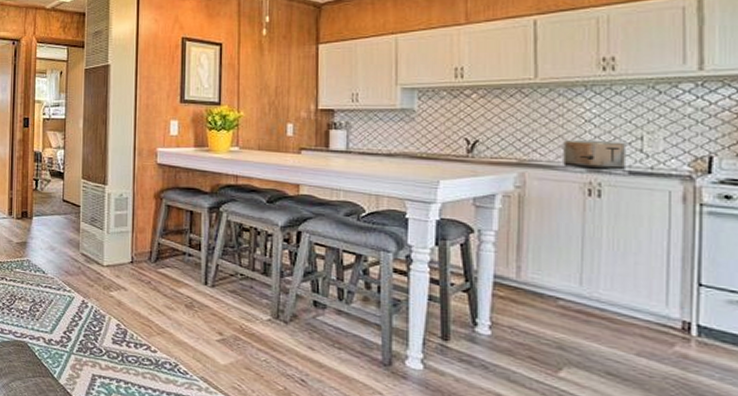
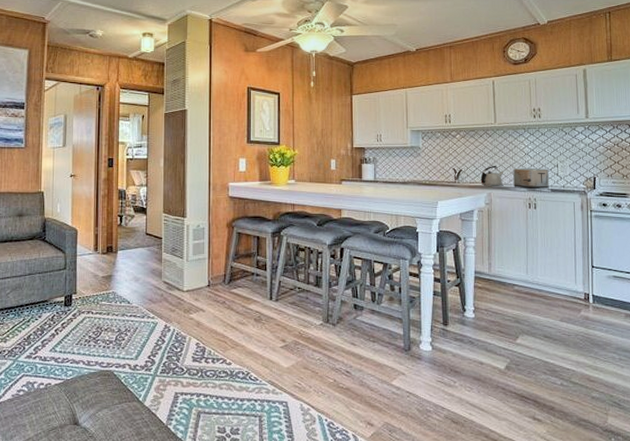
kettle: none [508,135,547,164] -> present [480,165,504,186]

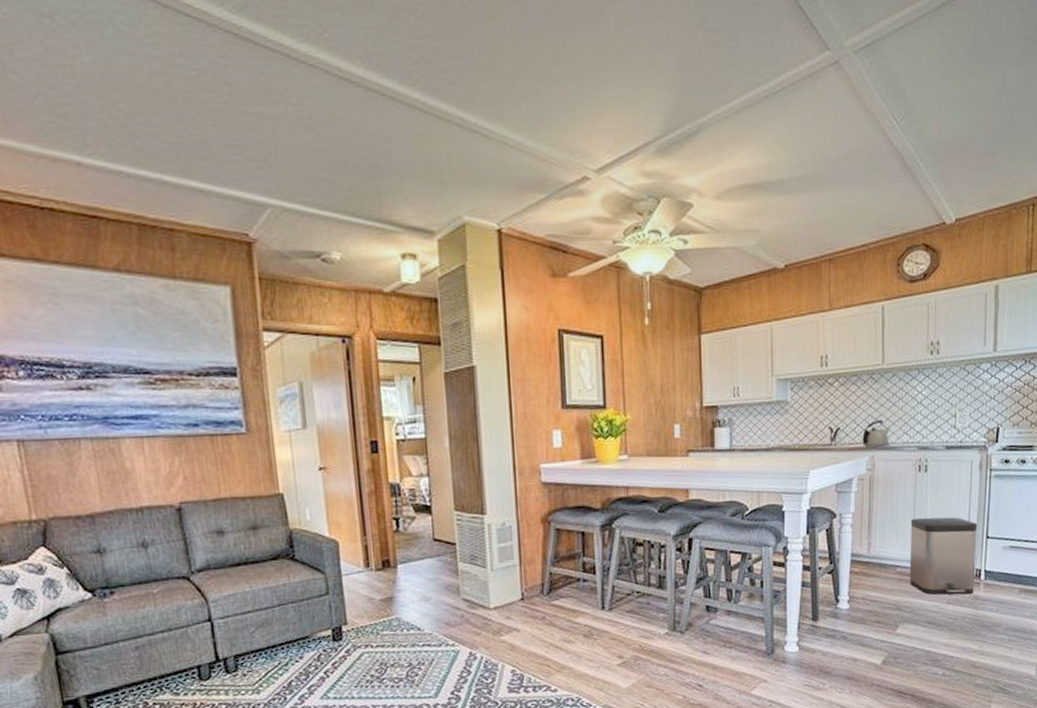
toaster: present [513,167,549,189] -> none [902,420,944,447]
pedal bin: none [524,246,585,314] -> present [910,517,978,595]

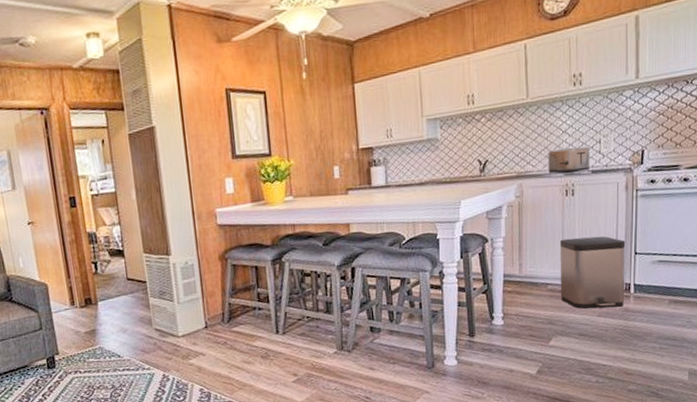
kettle: present [862,419,890,447] -> none [510,149,537,176]
toaster: none [902,420,944,447] -> present [548,146,589,173]

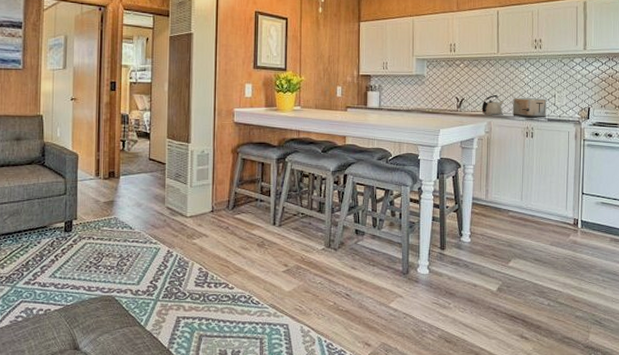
kettle: none [510,149,537,176] -> present [481,94,504,115]
pedal bin: present [559,236,626,309] -> none [520,173,574,239]

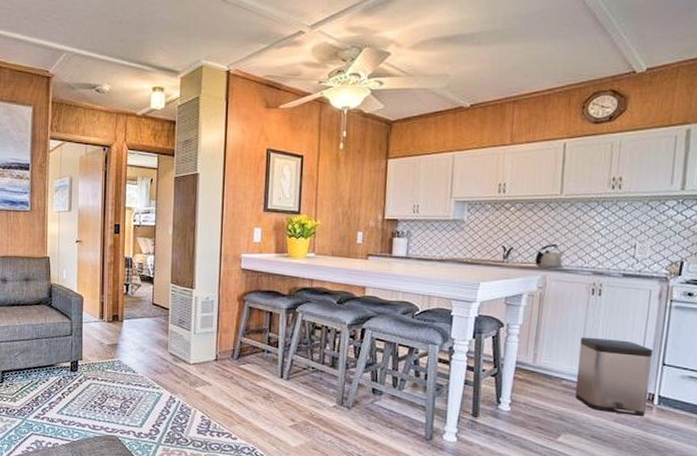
toaster: present [513,97,546,118] -> none [576,247,623,273]
pedal bin: none [520,173,574,239] -> present [575,337,653,416]

